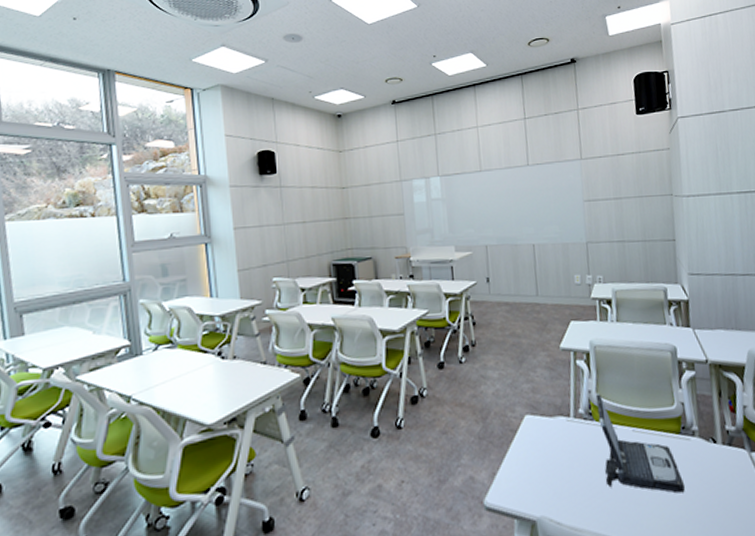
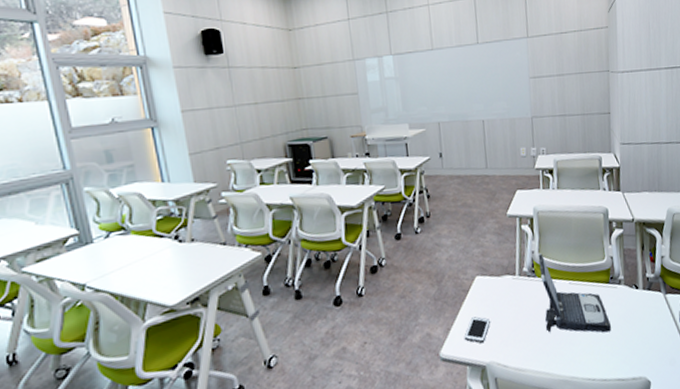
cell phone: none [511,461,541,494] -> present [464,316,490,344]

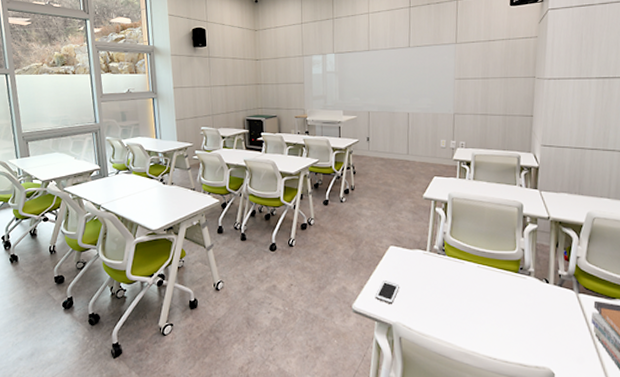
laptop: present [538,252,611,333] -> none [449,234,517,318]

